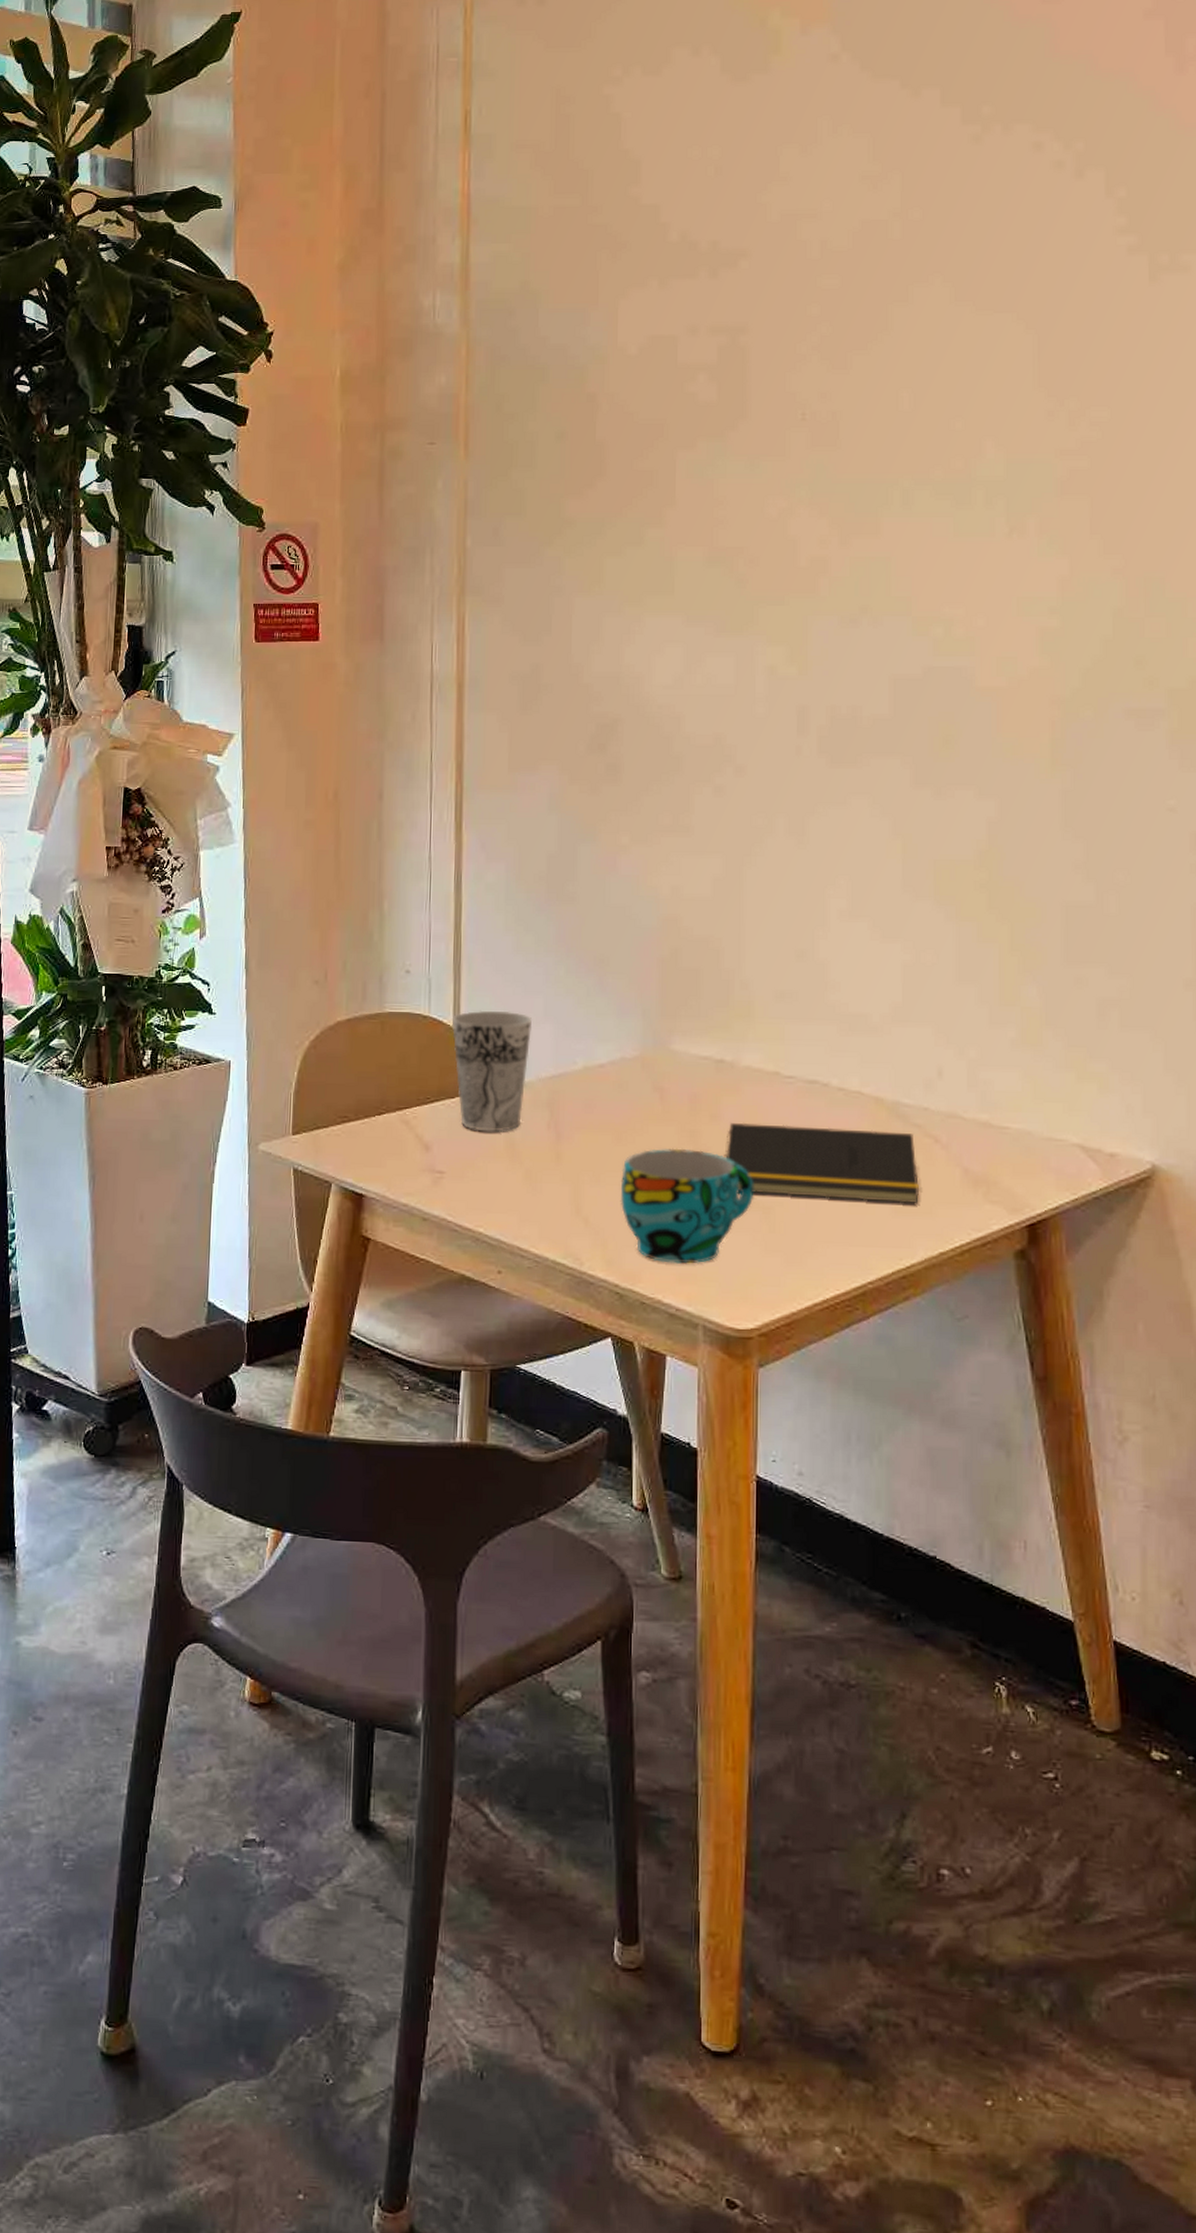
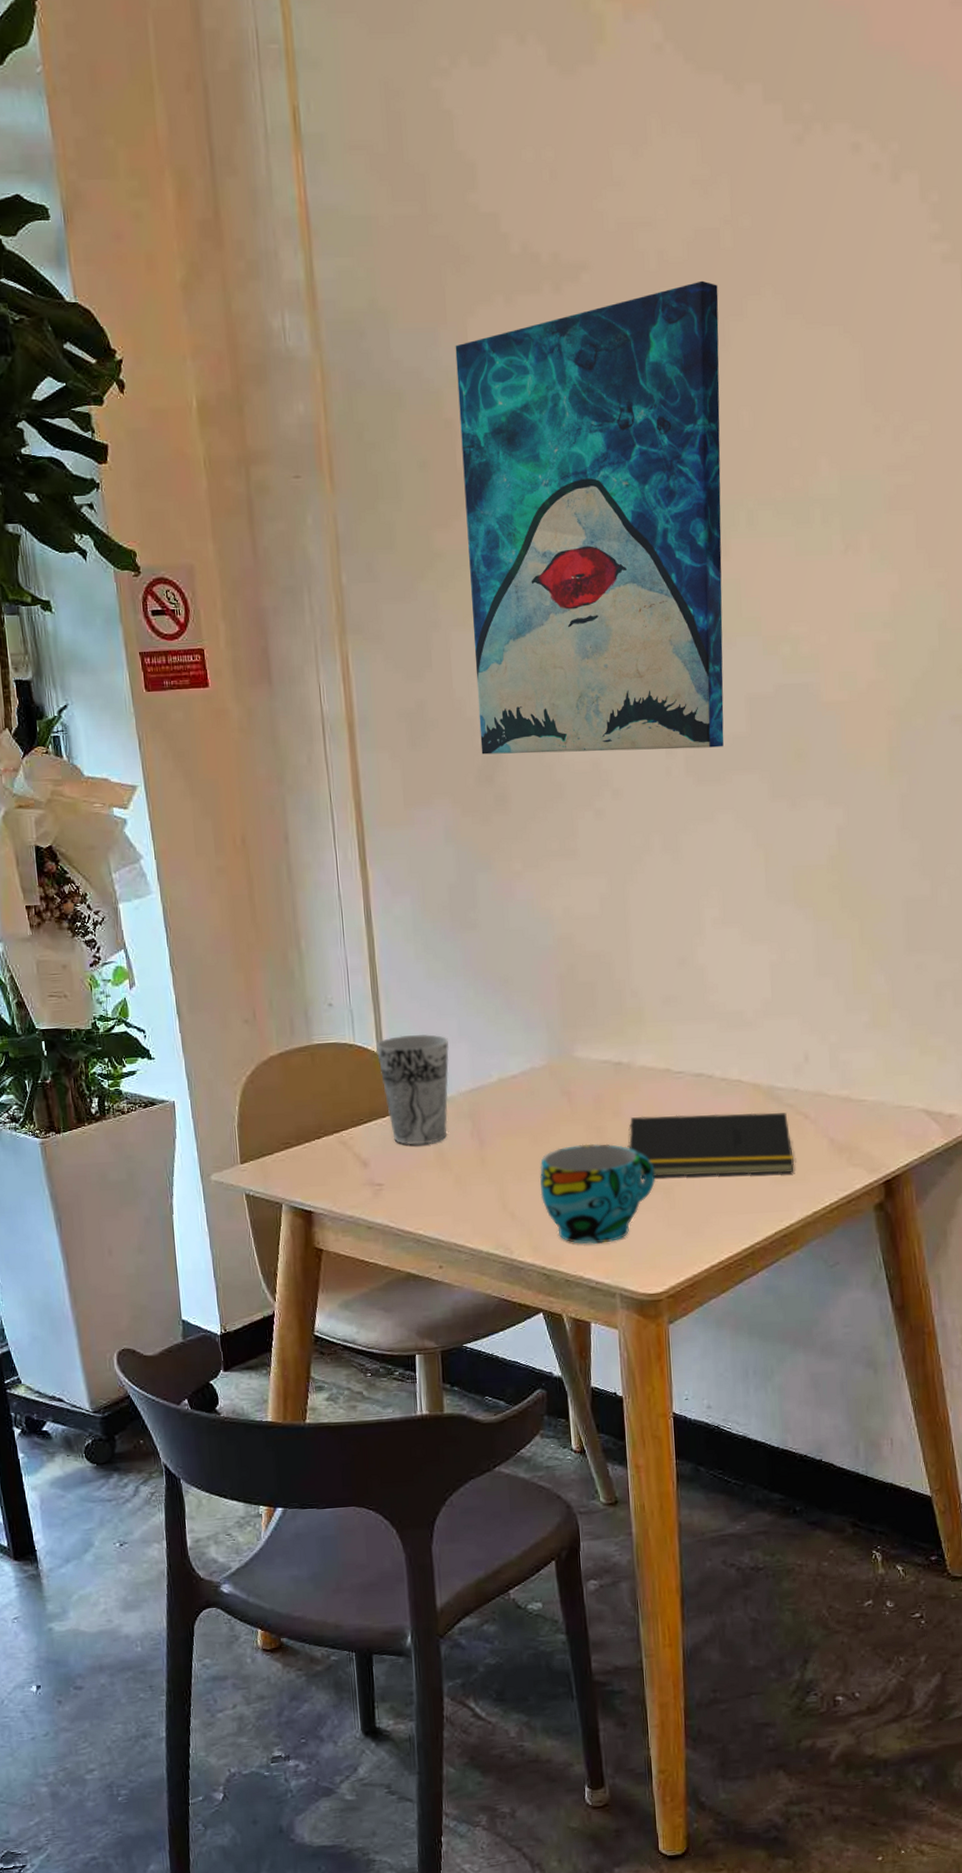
wall art: none [596,268,883,729] -> present [455,280,724,755]

